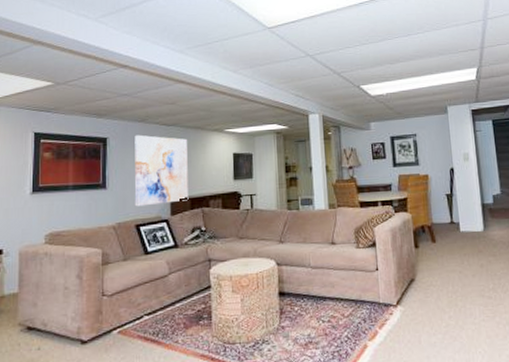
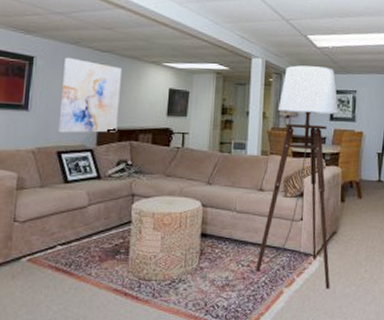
floor lamp: none [336,114,415,340] -> present [256,65,339,289]

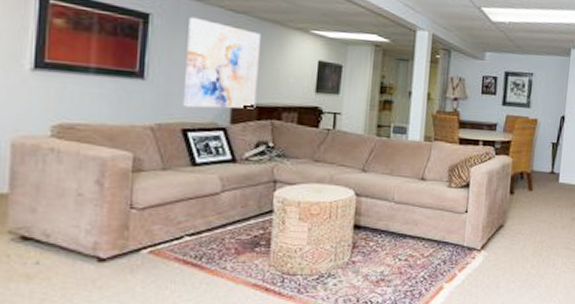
floor lamp: present [256,65,339,289] -> none [414,41,513,285]

